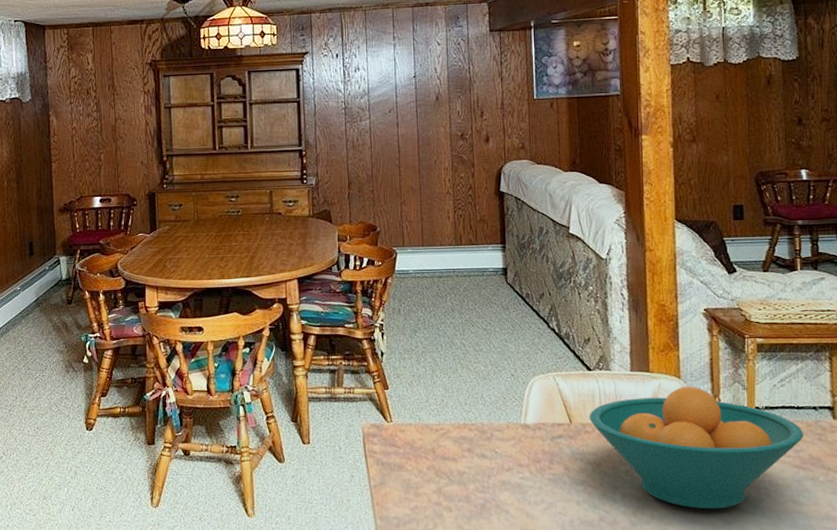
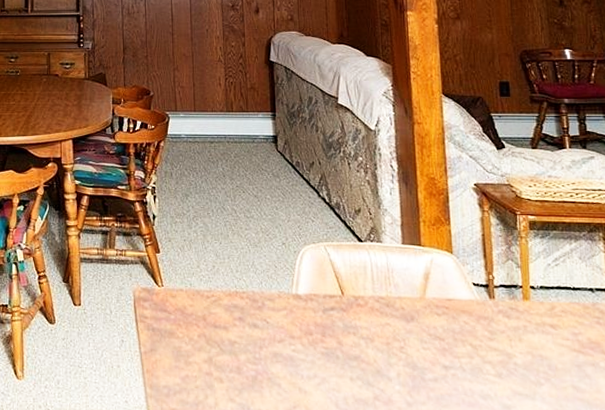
fruit bowl: present [589,386,804,510] -> none [361,262,582,393]

